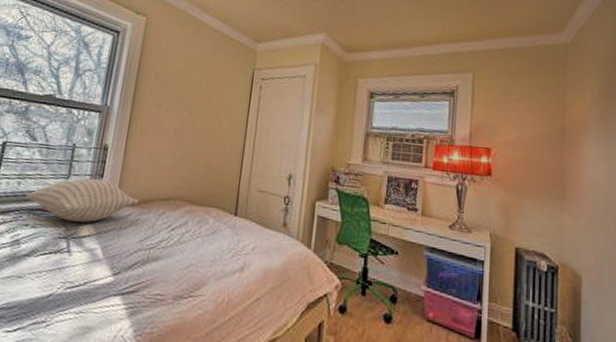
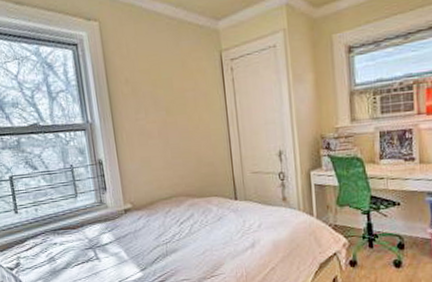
pillow: present [25,178,139,223] -> none [45,191,145,234]

